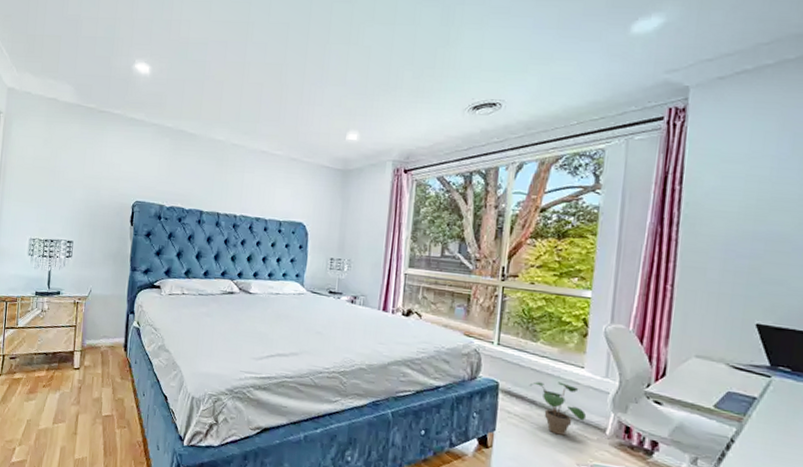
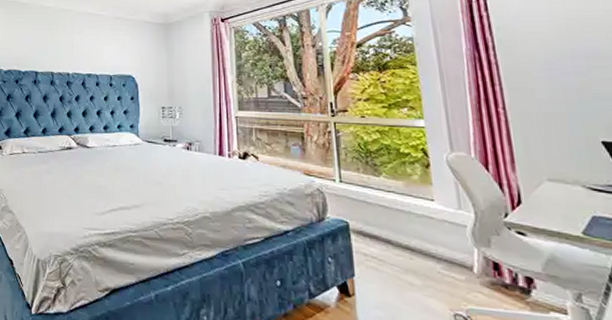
potted plant: present [529,381,587,436] -> none [380,217,449,277]

